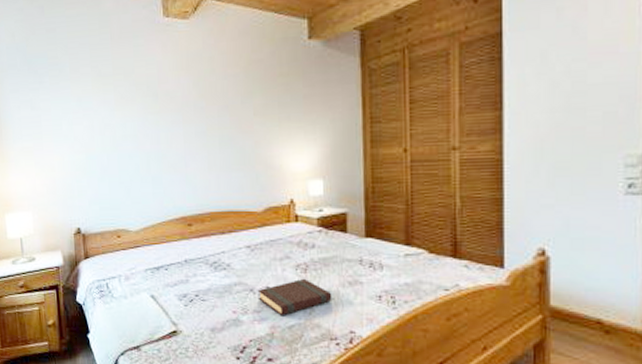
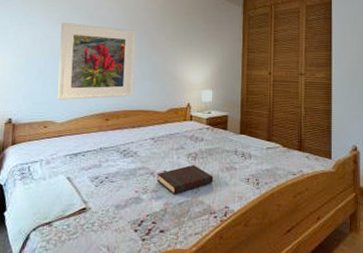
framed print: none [121,103,218,203] -> present [57,22,136,100]

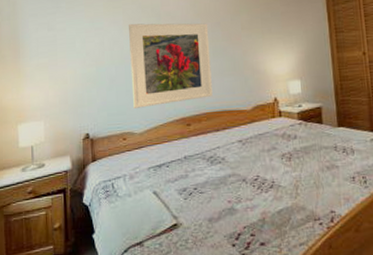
book: present [156,164,214,195] -> none [249,166,314,202]

